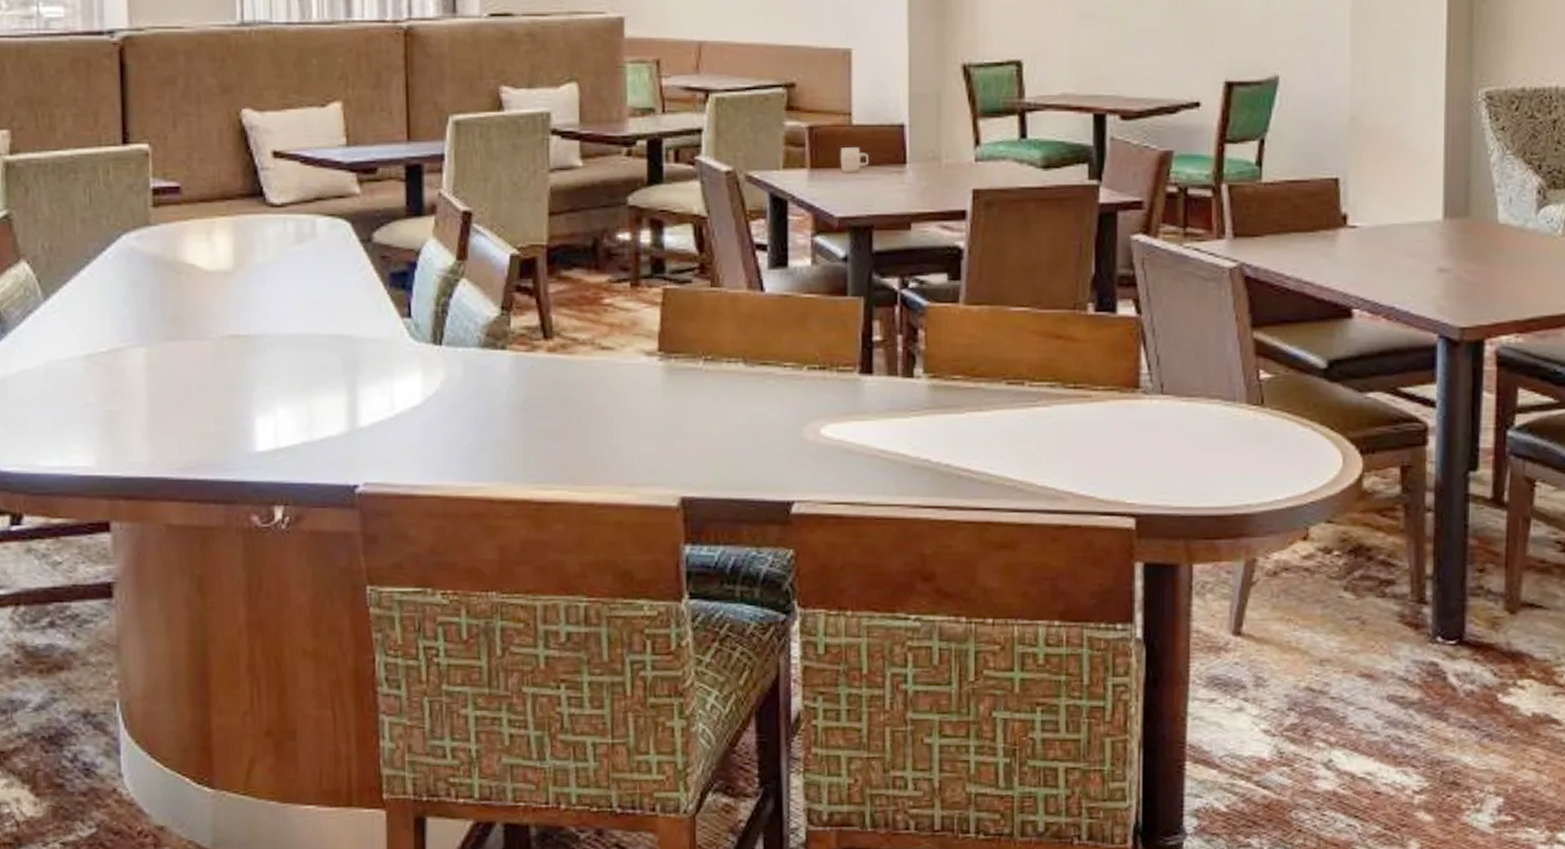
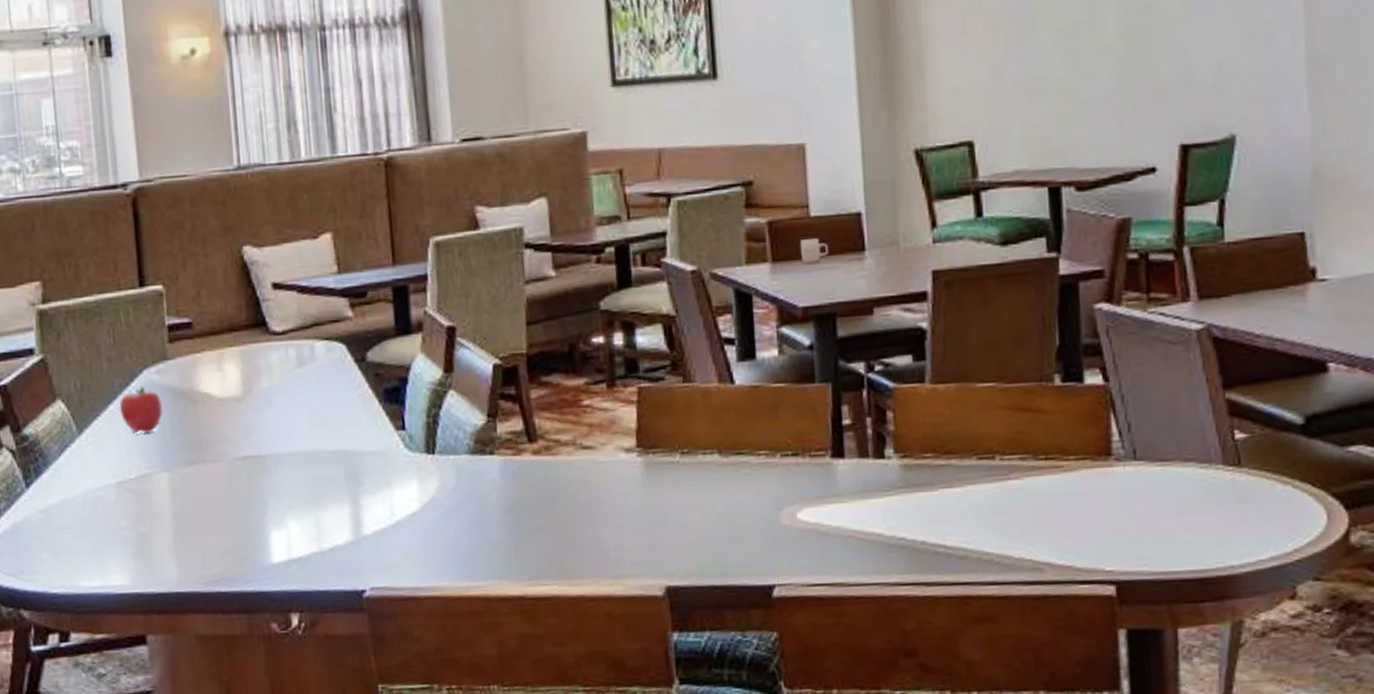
fruit: none [93,253,142,303] -> present [119,387,163,433]

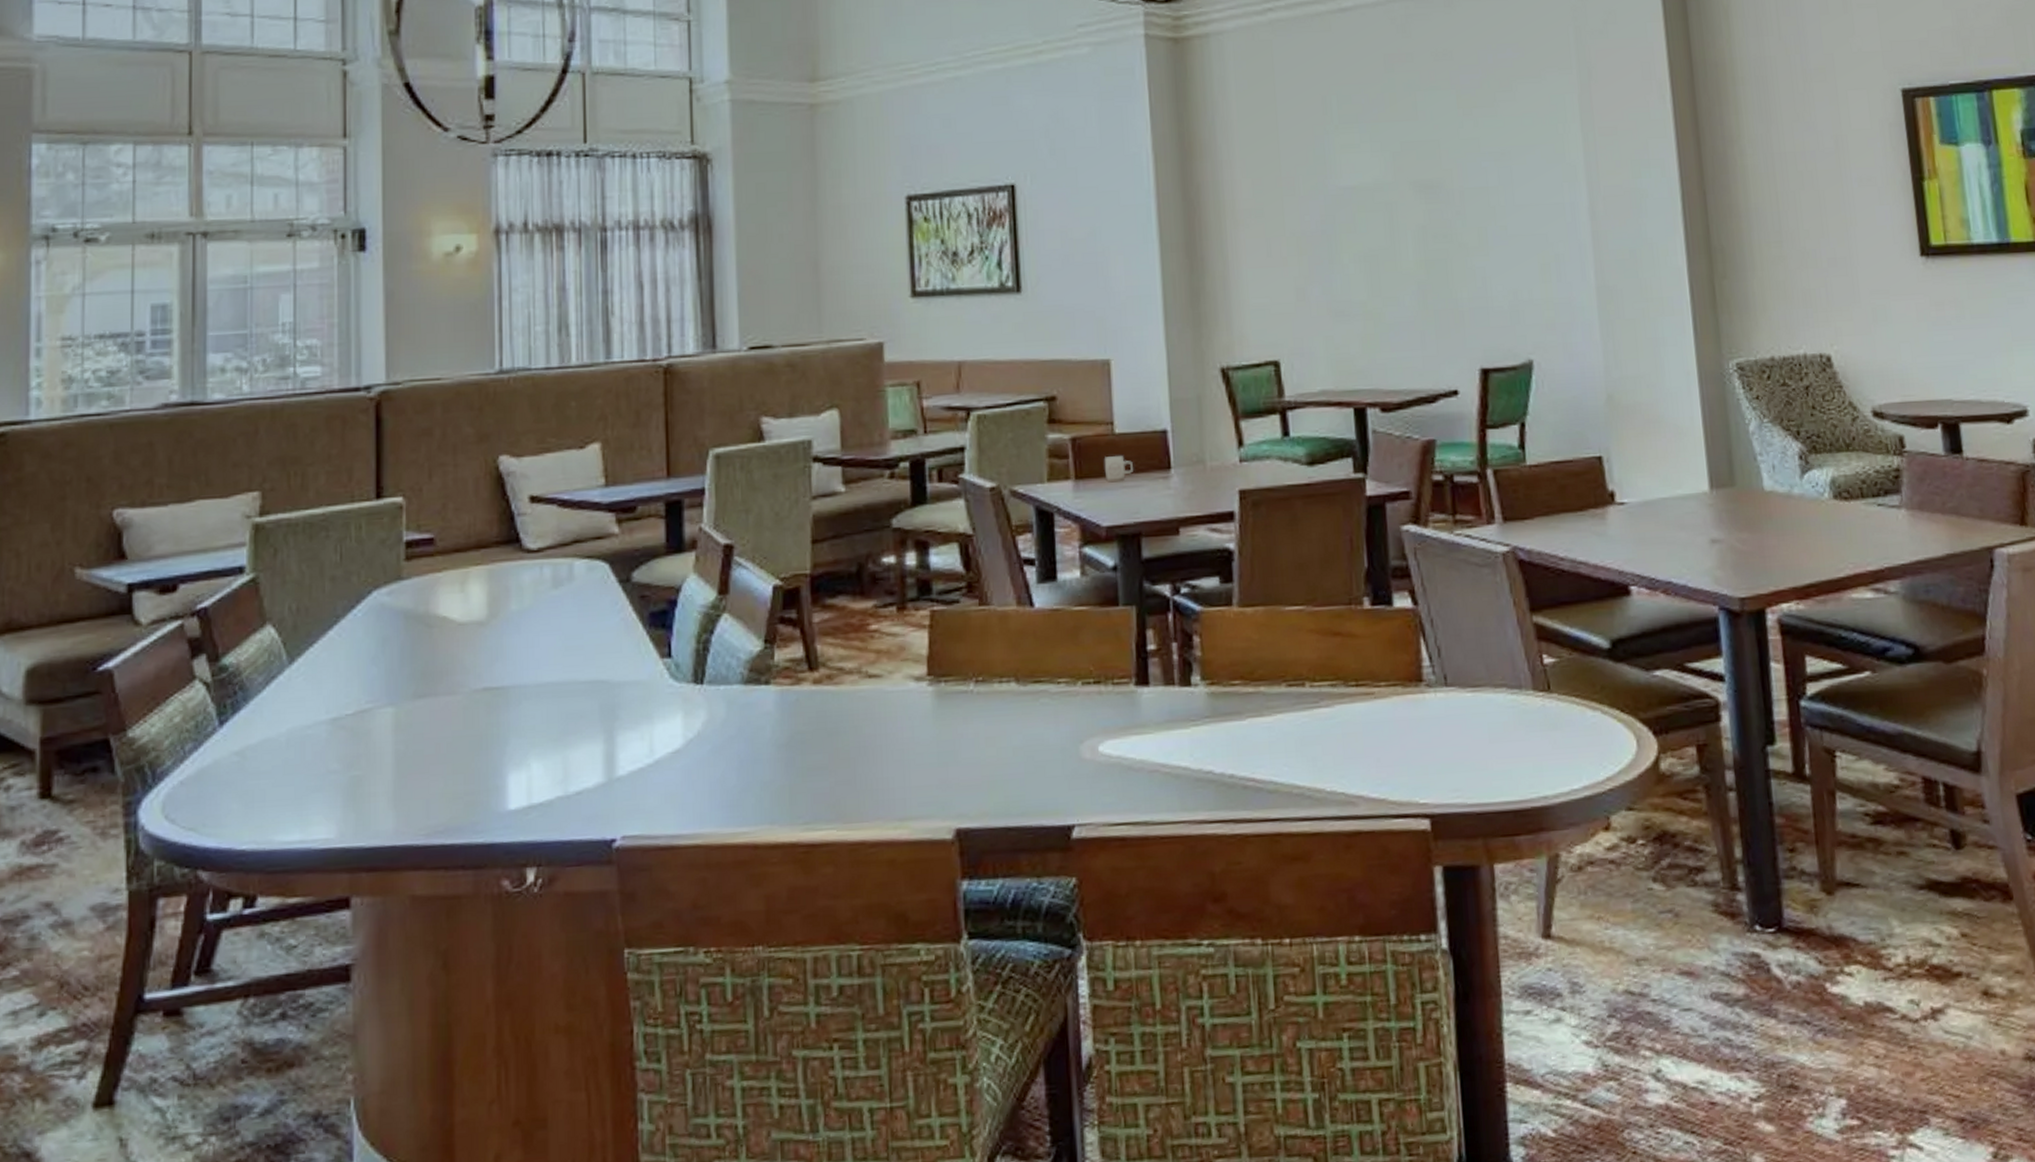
fruit: present [119,387,163,433] -> none [341,610,392,662]

